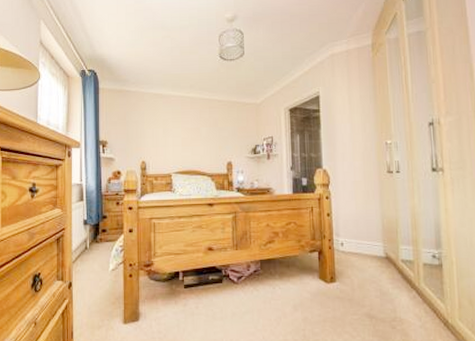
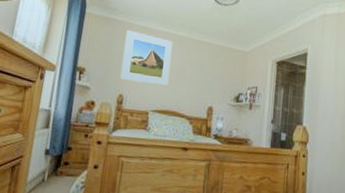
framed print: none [140,98,186,148] -> present [120,29,174,86]

